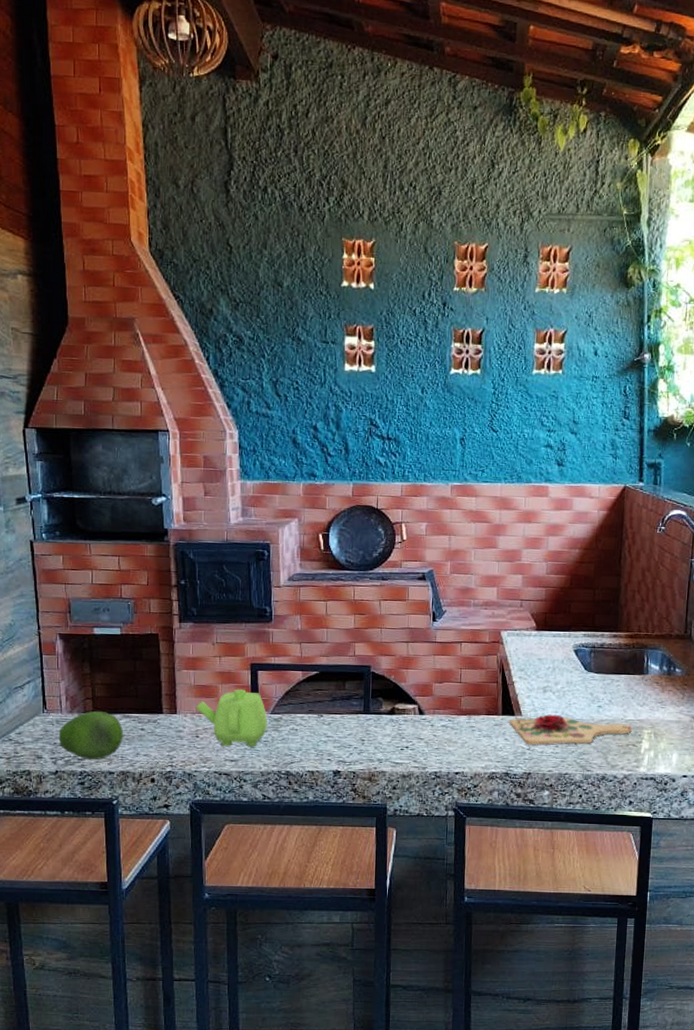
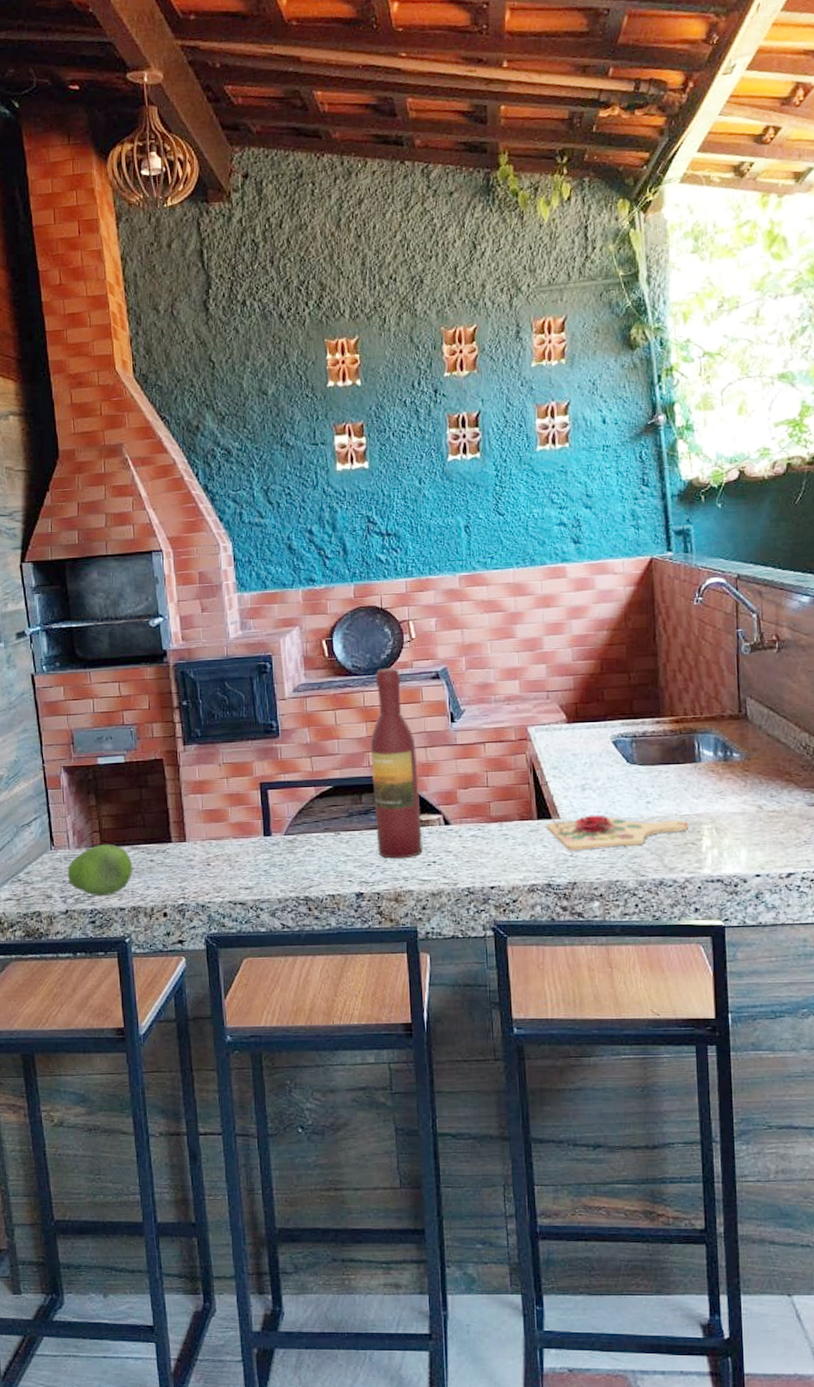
teapot: present [194,689,267,747] -> none [204,810,282,873]
wine bottle: none [356,566,399,742] -> present [370,668,423,859]

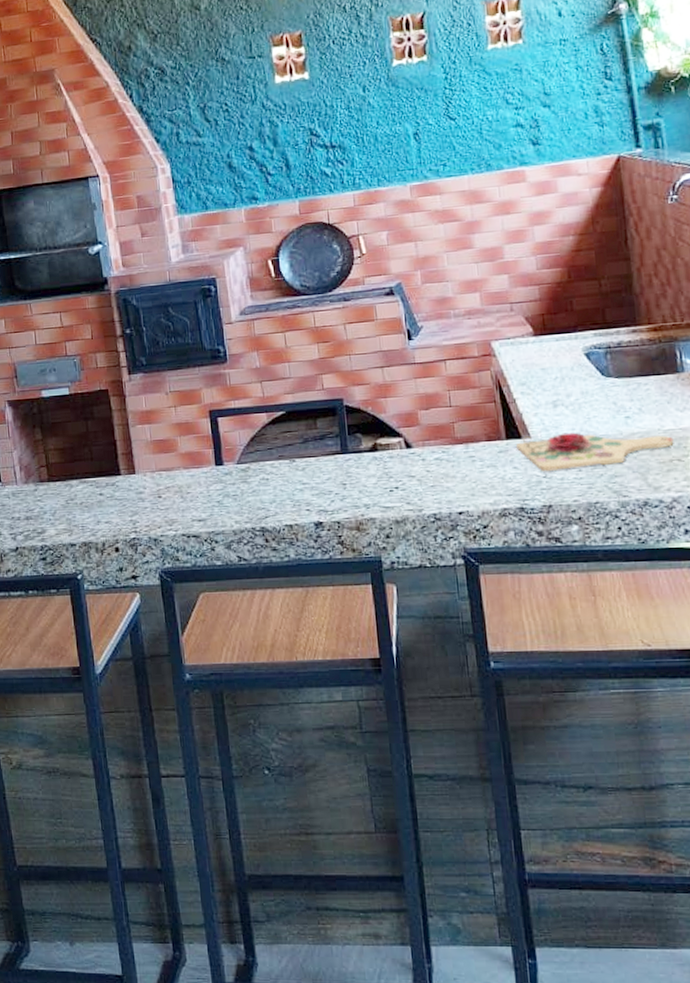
fruit: present [67,844,133,897] -> none [15,479,83,533]
wine bottle: present [370,668,423,859] -> none [323,285,384,486]

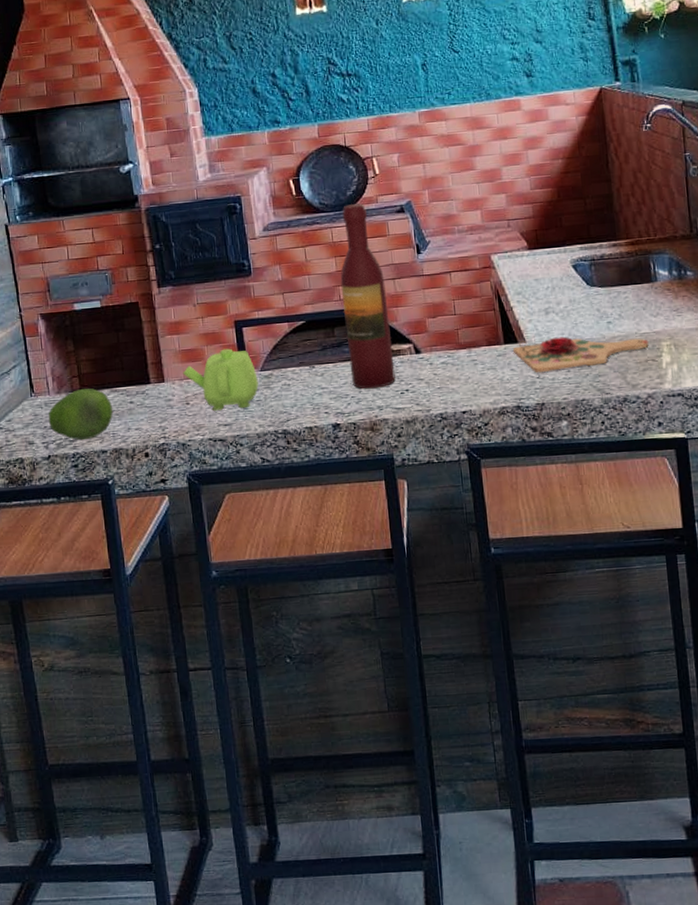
fruit: none [15,479,83,533] -> present [48,388,114,441]
teapot: none [154,439,235,505] -> present [182,348,259,411]
wine bottle: none [323,285,384,486] -> present [340,203,396,389]

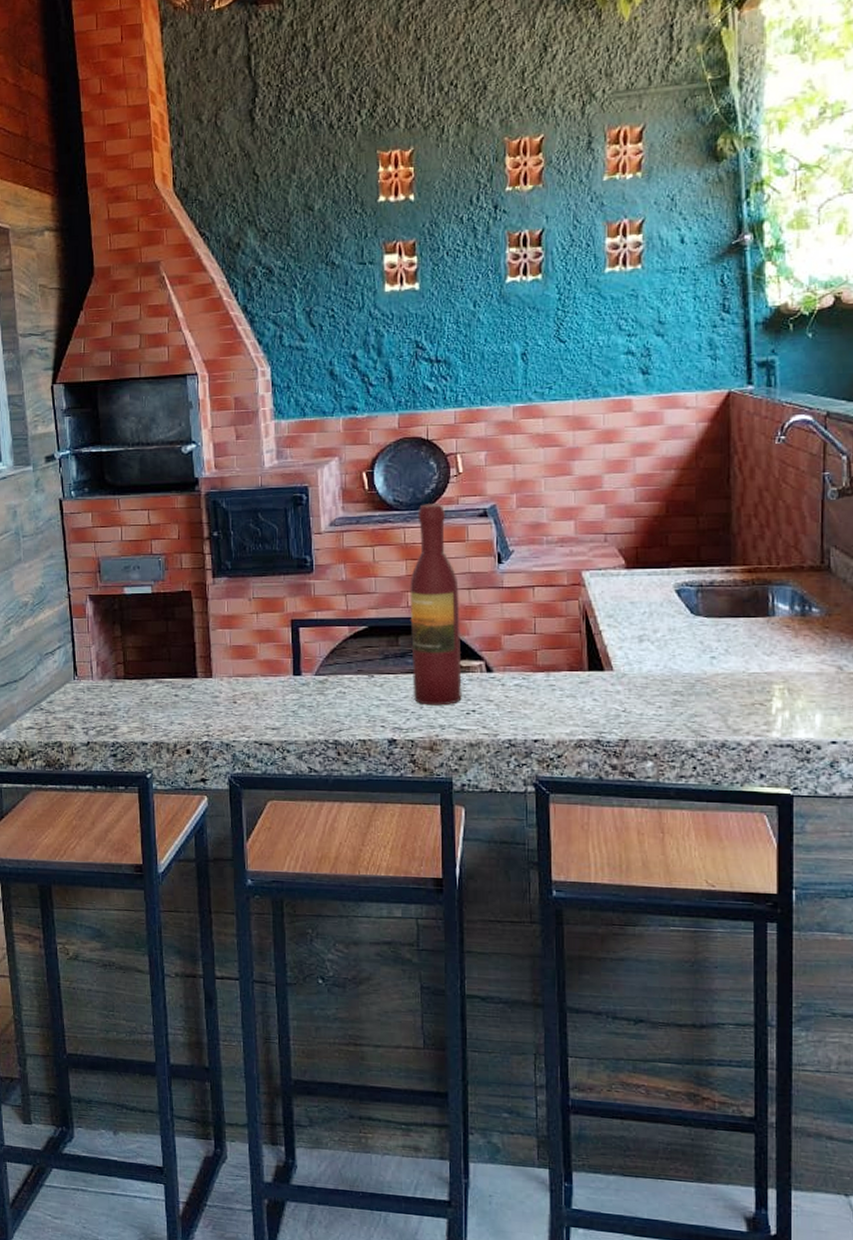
fruit: present [48,388,114,441] -> none [90,677,157,730]
teapot: present [182,348,259,411] -> none [231,648,311,713]
cutting board: present [512,336,649,373] -> none [597,668,758,706]

